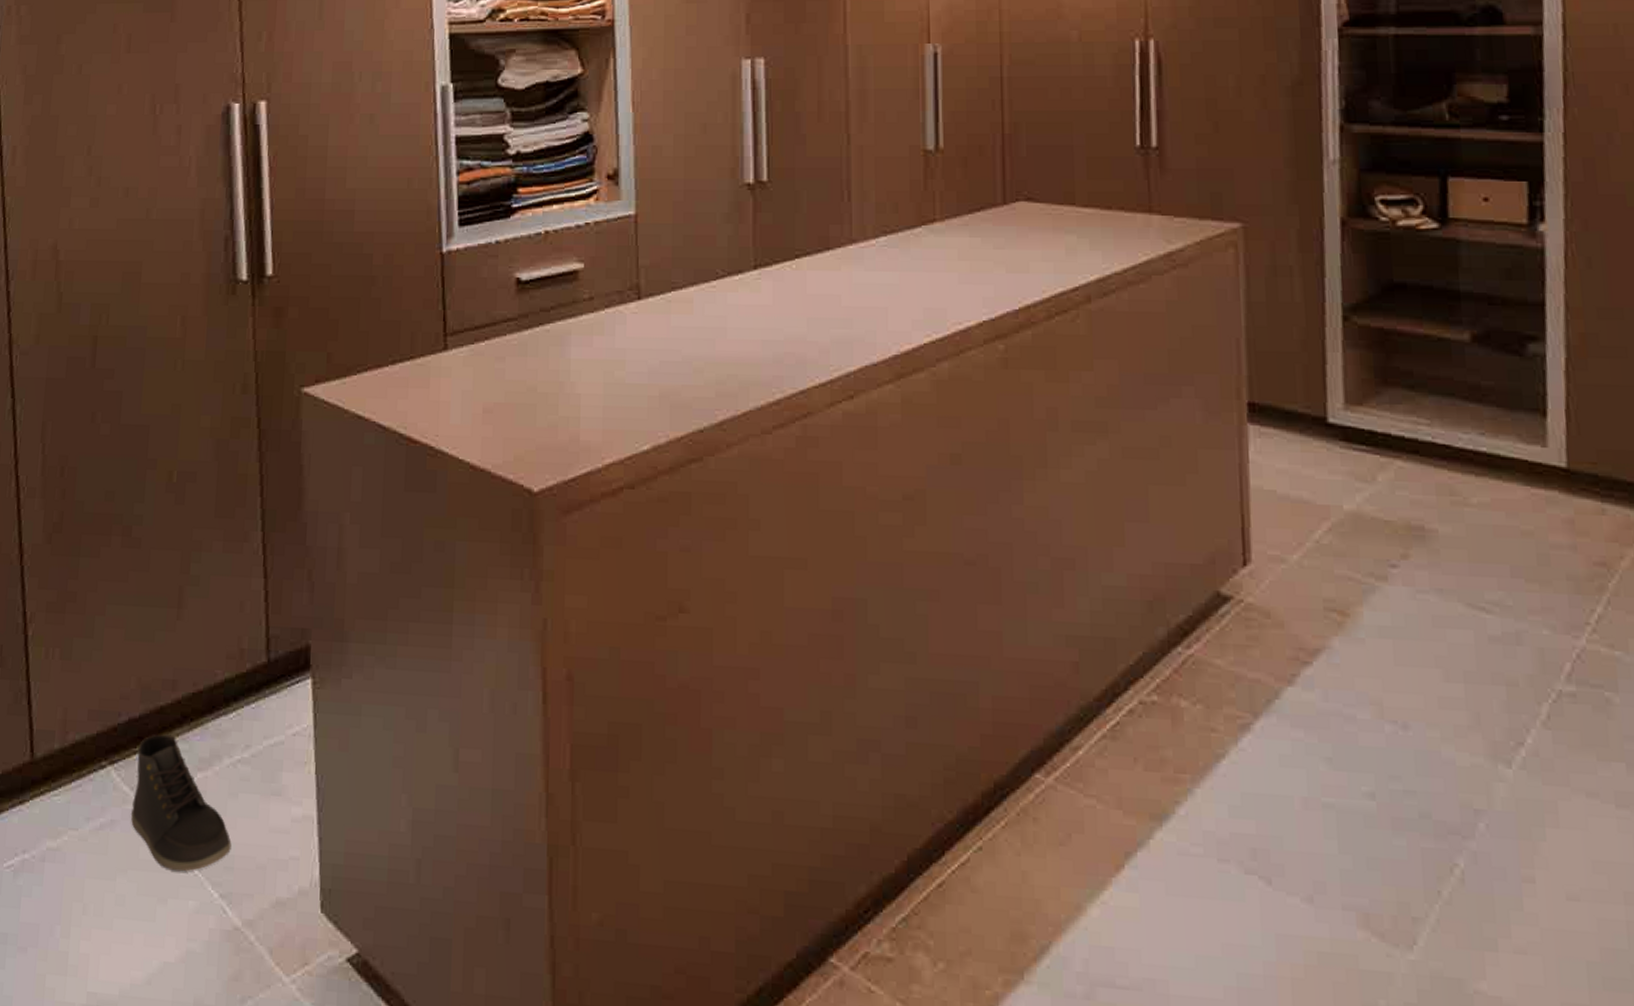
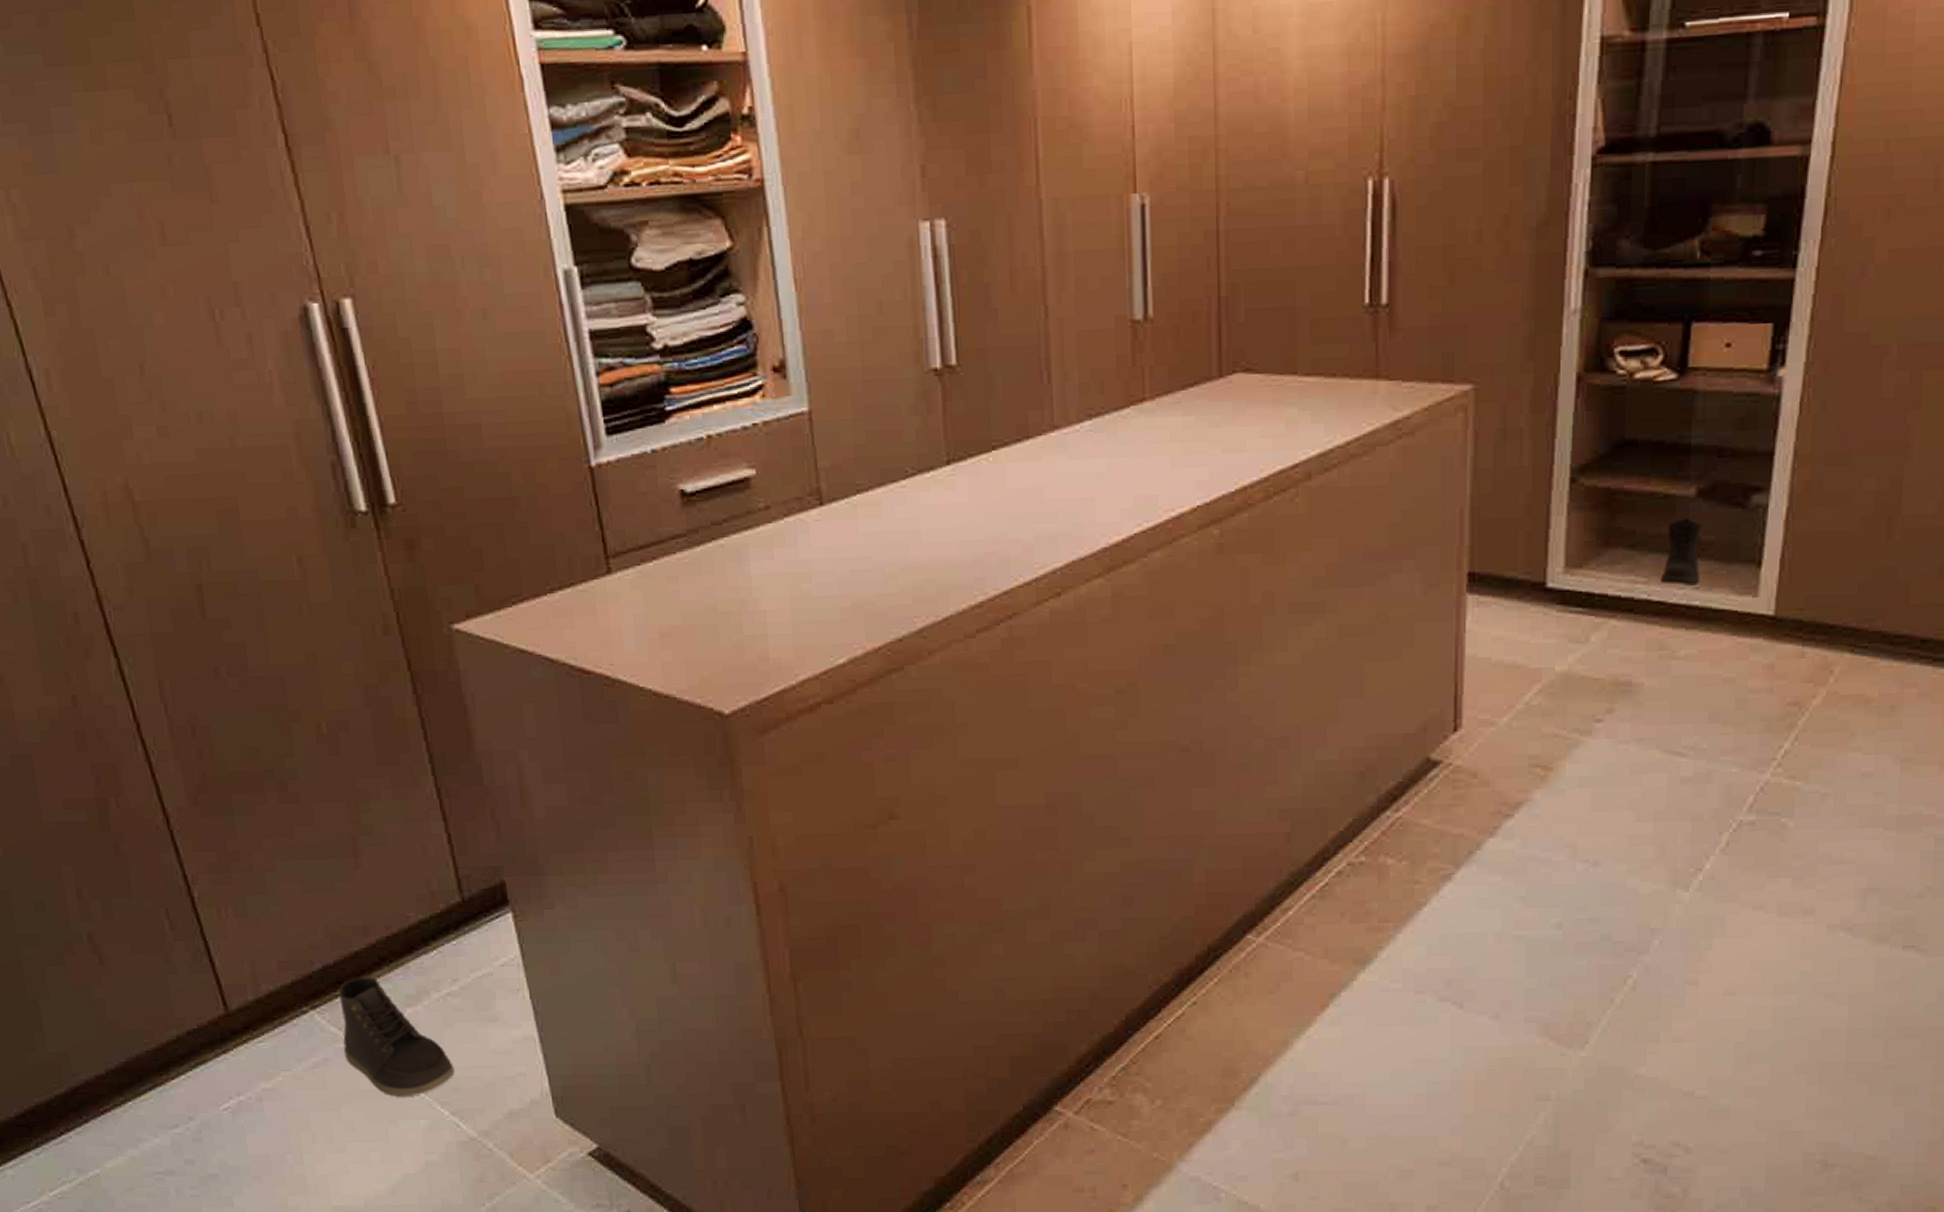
boot: none [1443,362,1485,431] -> present [1661,517,1702,586]

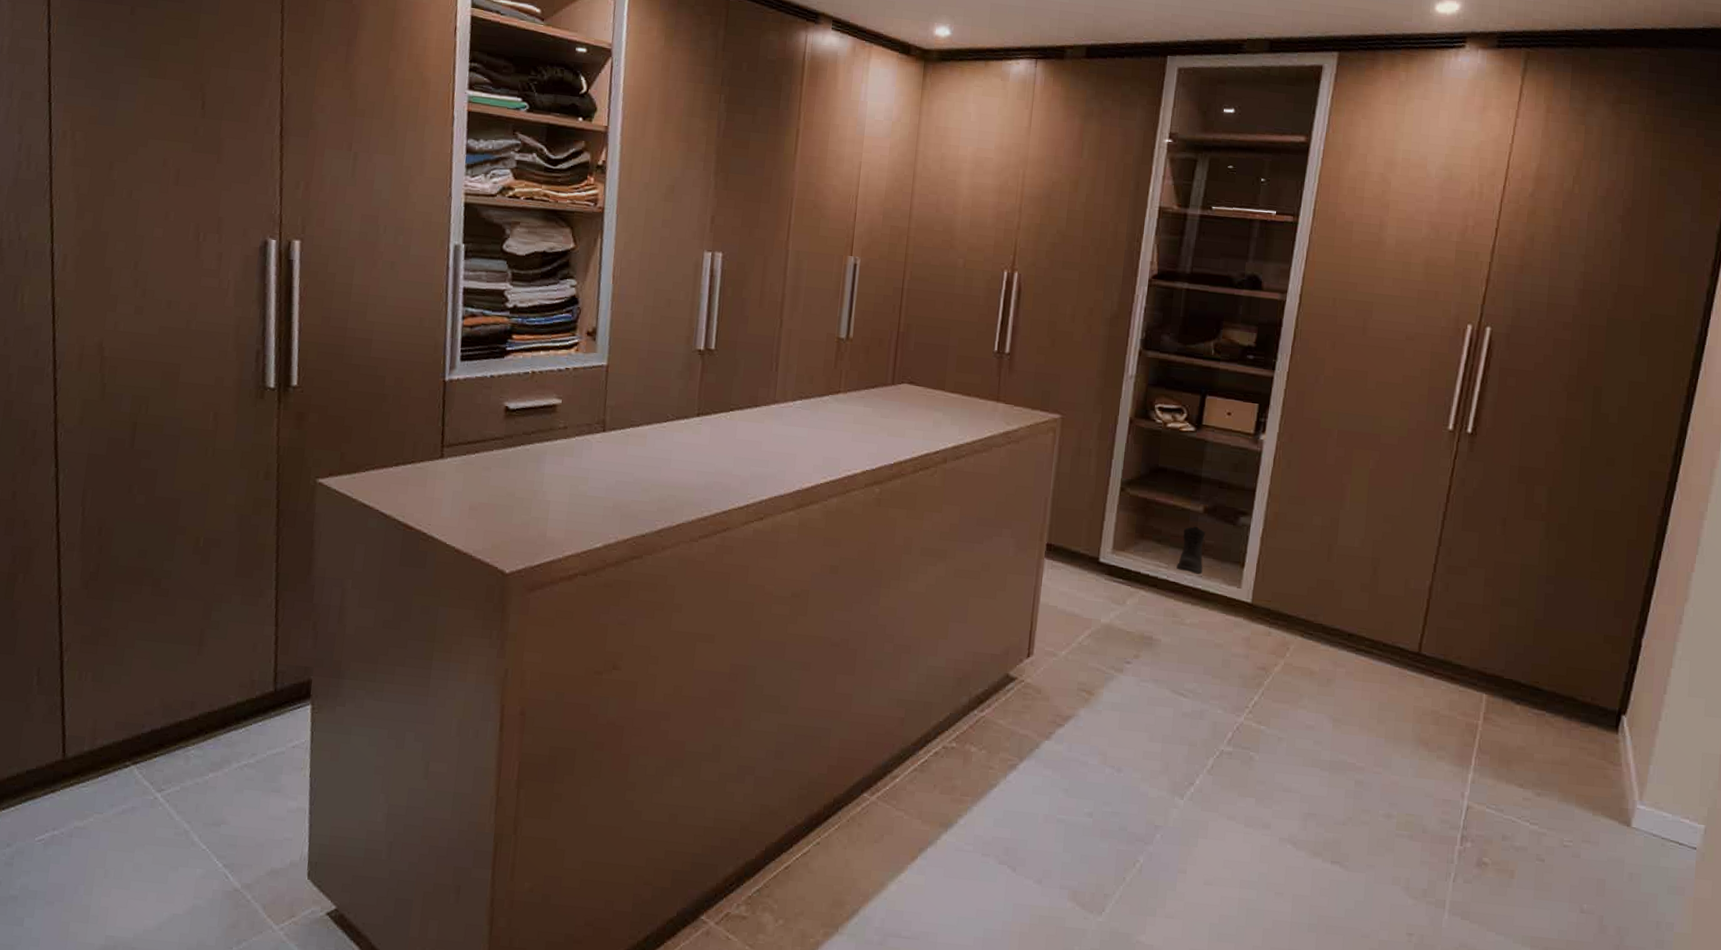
sneaker: present [338,977,455,1097] -> none [149,742,236,848]

